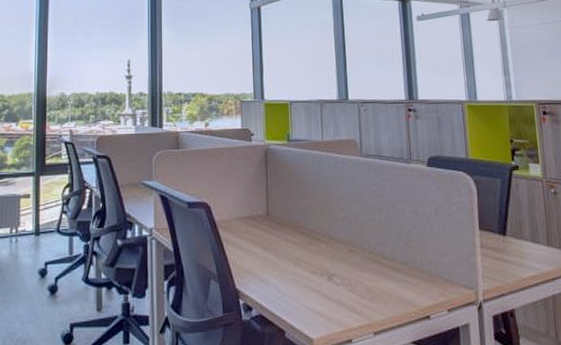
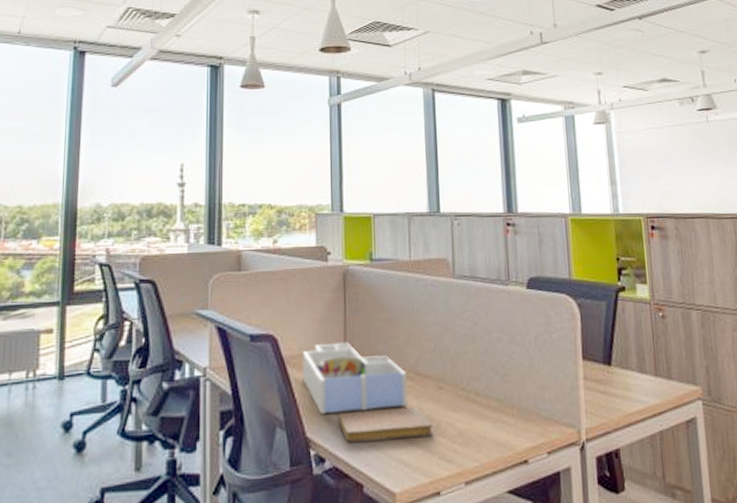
desk organizer: none [231,210,322,271] -> present [302,342,408,415]
notebook: none [262,267,345,295] -> present [338,407,433,443]

